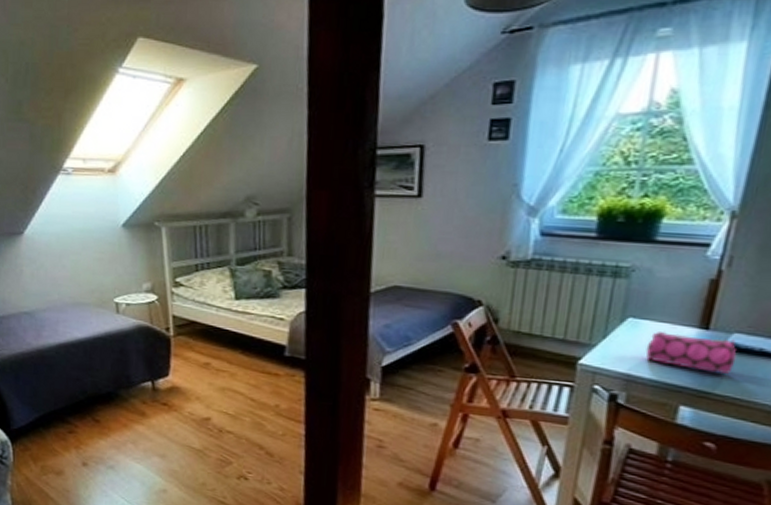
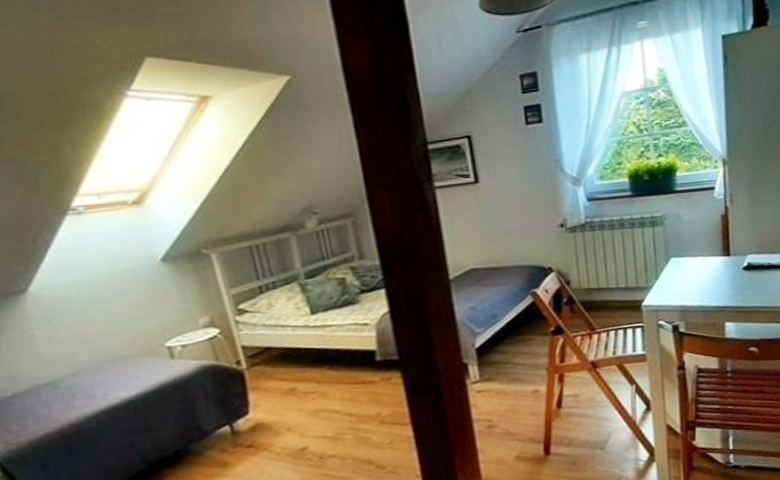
pencil case: present [645,331,737,374] -> none [690,260,754,291]

